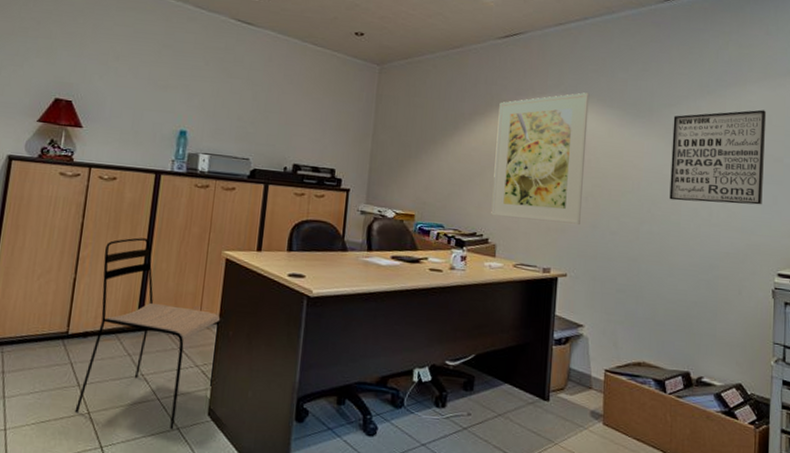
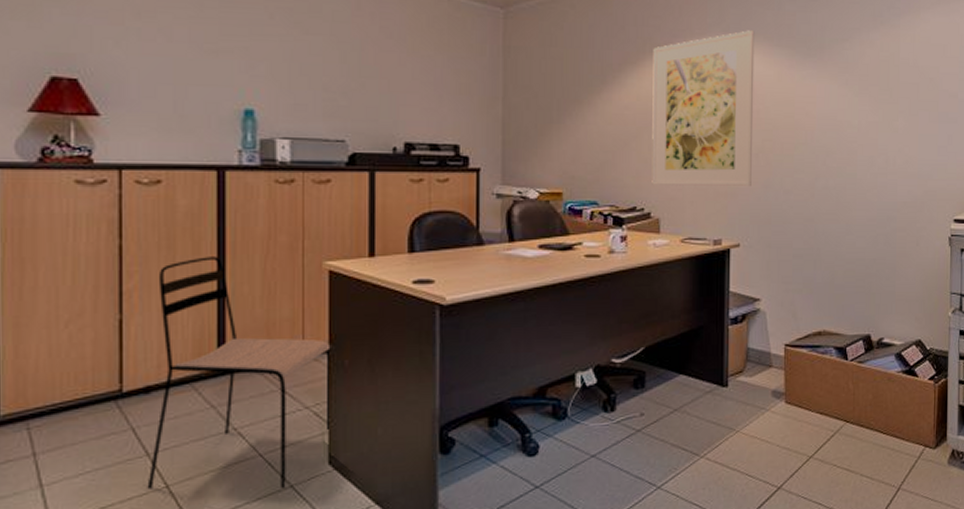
wall art: present [669,109,767,205] -> none [844,40,941,149]

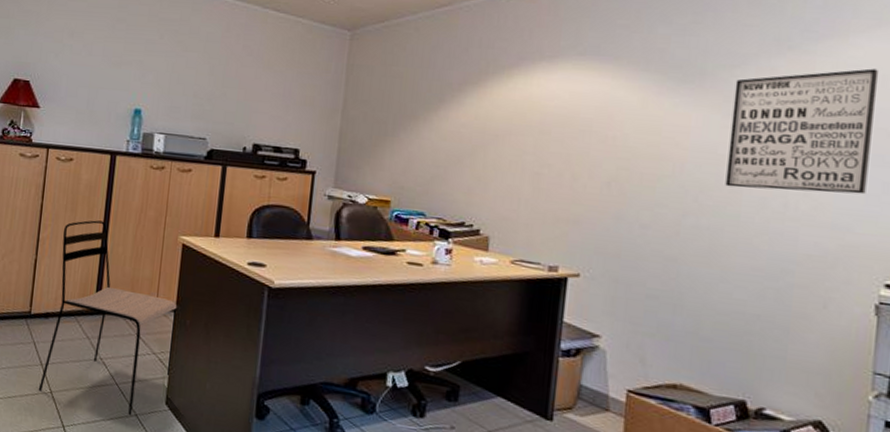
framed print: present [652,30,755,187] -> none [483,54,617,217]
wall art: none [844,40,941,149] -> present [725,68,880,195]

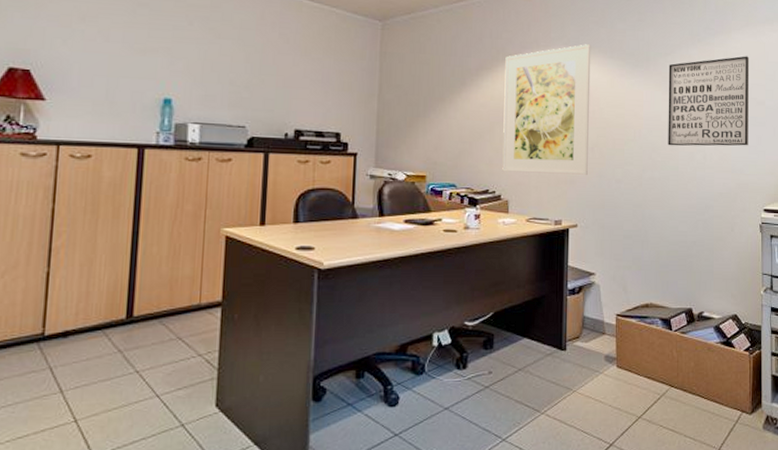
dining chair: present [38,220,178,416] -> none [58,221,224,428]
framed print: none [483,54,617,217] -> present [502,44,591,176]

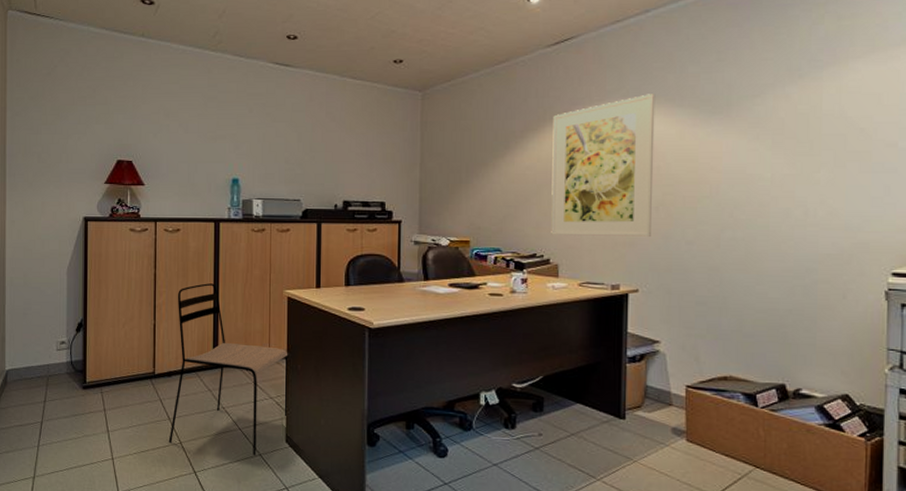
dining chair: none [58,221,224,428] -> present [168,283,288,456]
wall art: present [668,56,750,146] -> none [755,89,875,202]

